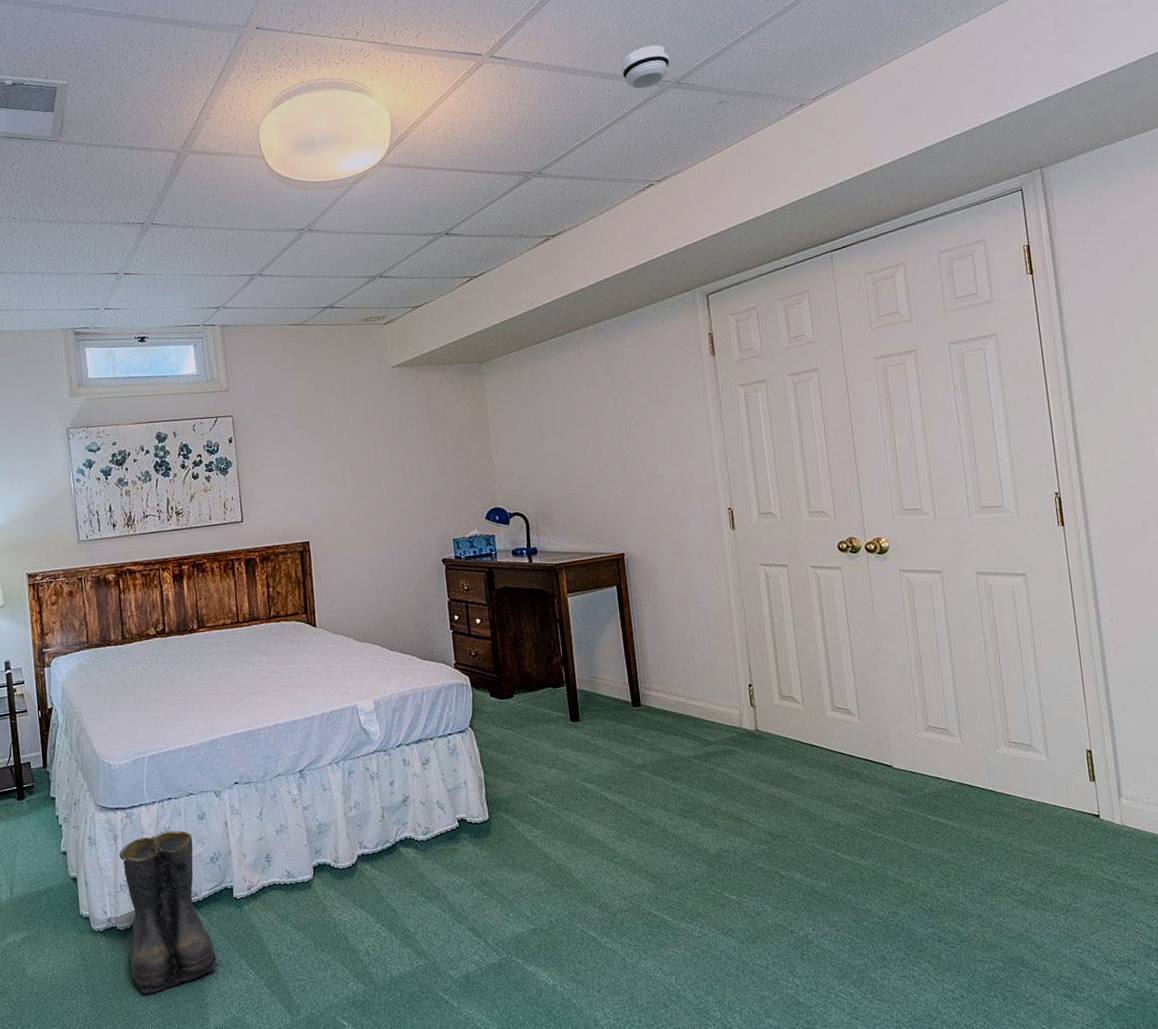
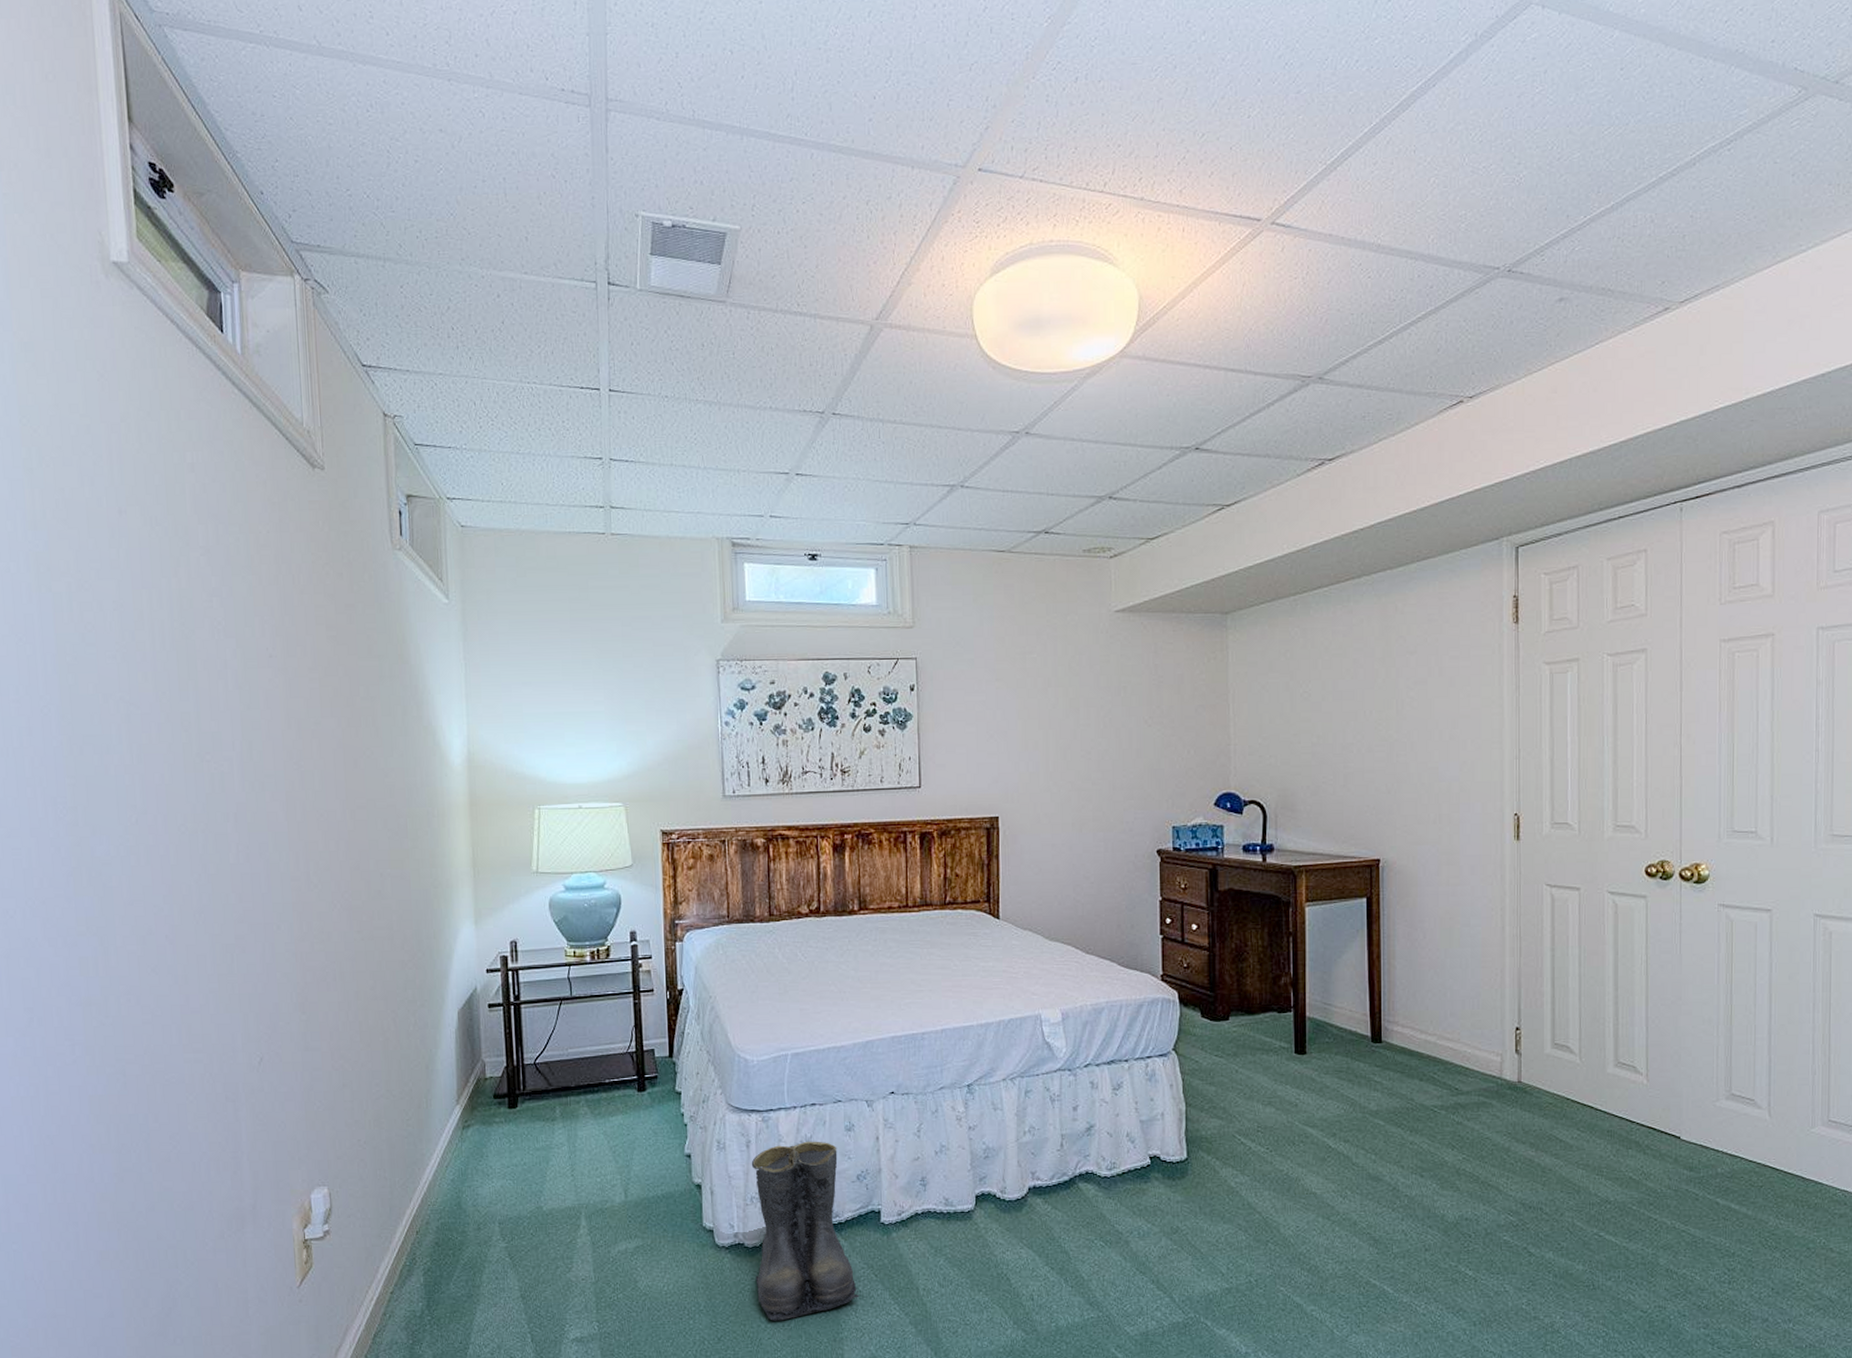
smoke detector: present [622,45,670,89] -> none [1439,219,1501,277]

